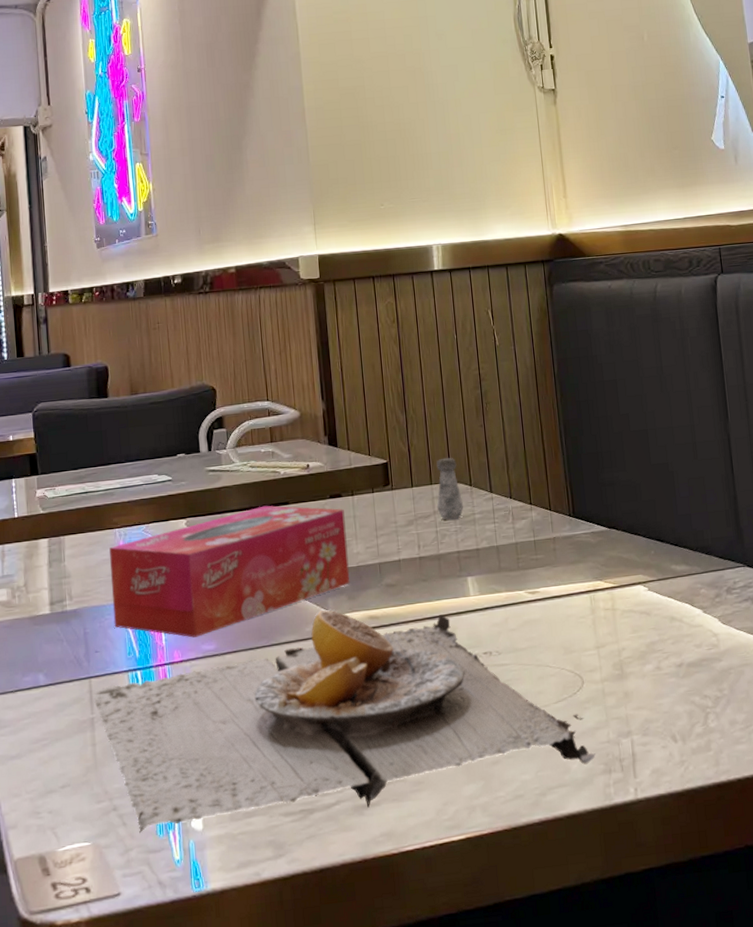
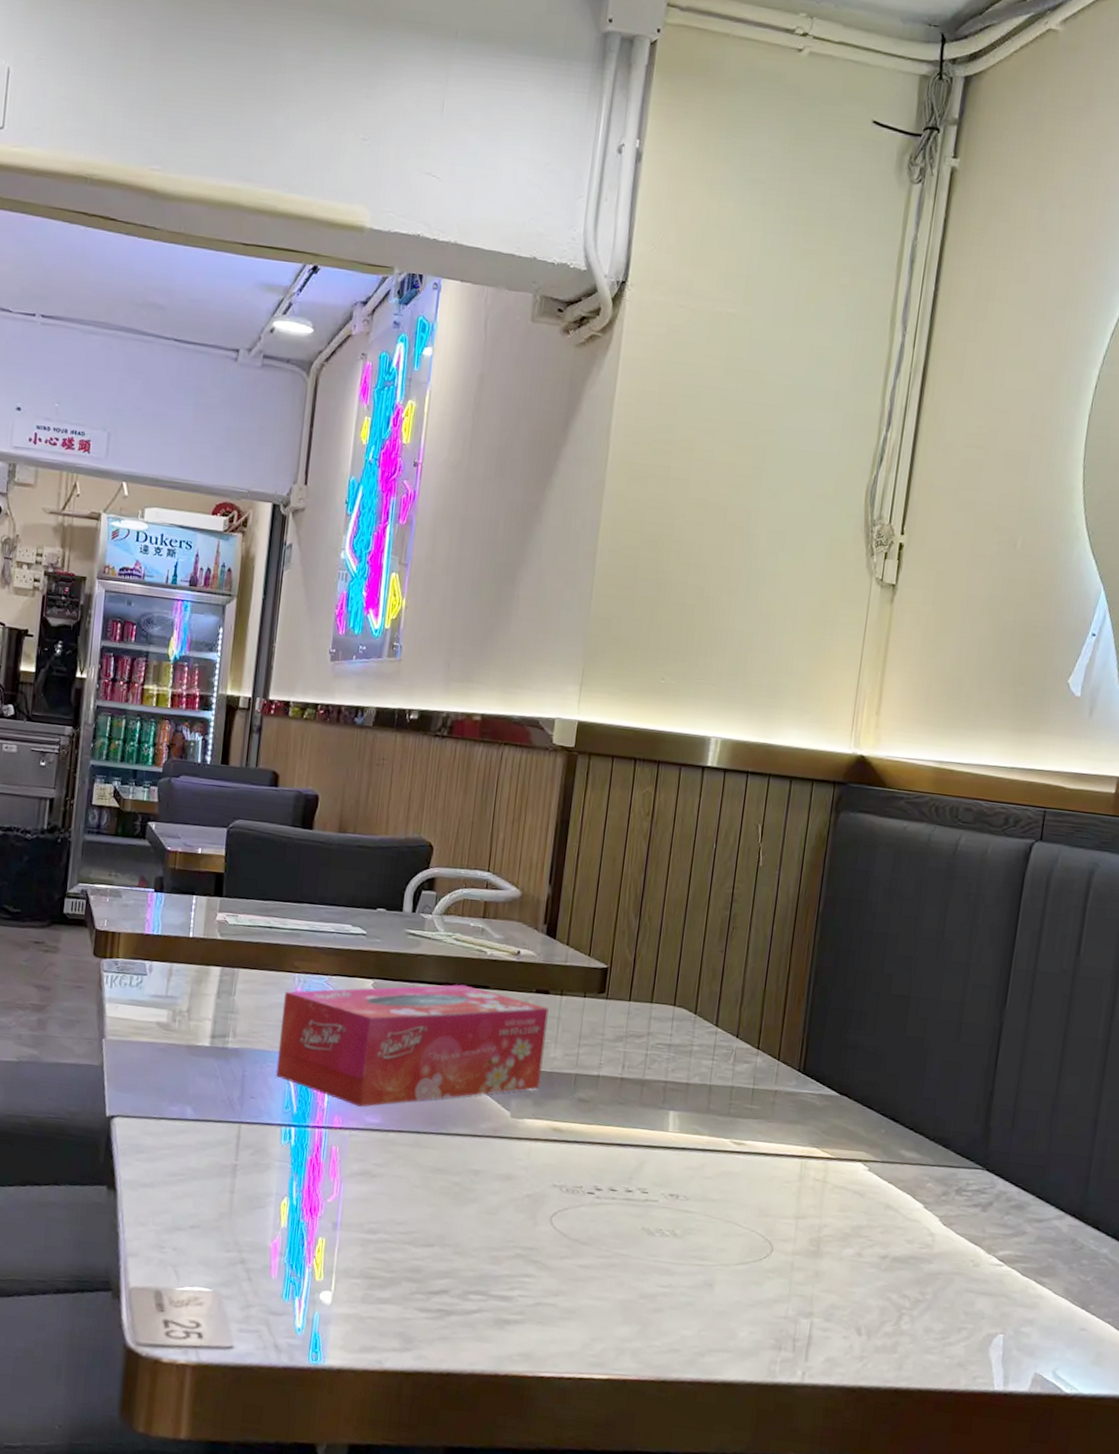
plate: present [91,610,596,834] -> none [239,1110,769,1335]
salt shaker: present [436,457,464,520] -> none [652,977,685,1046]

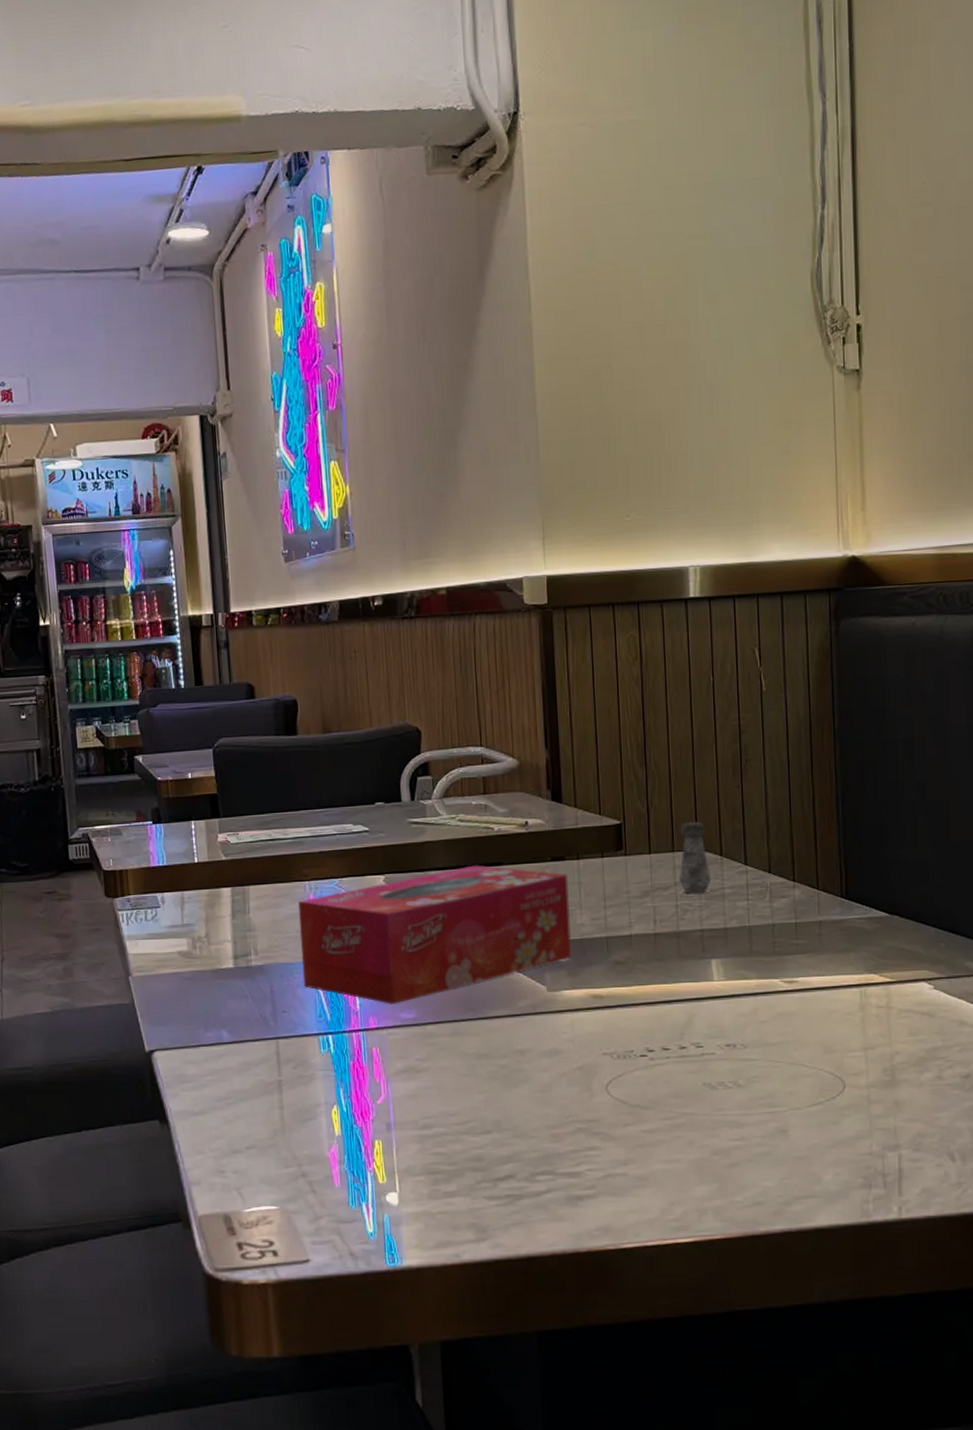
salt shaker: none [652,977,685,1046] -> present [678,821,712,894]

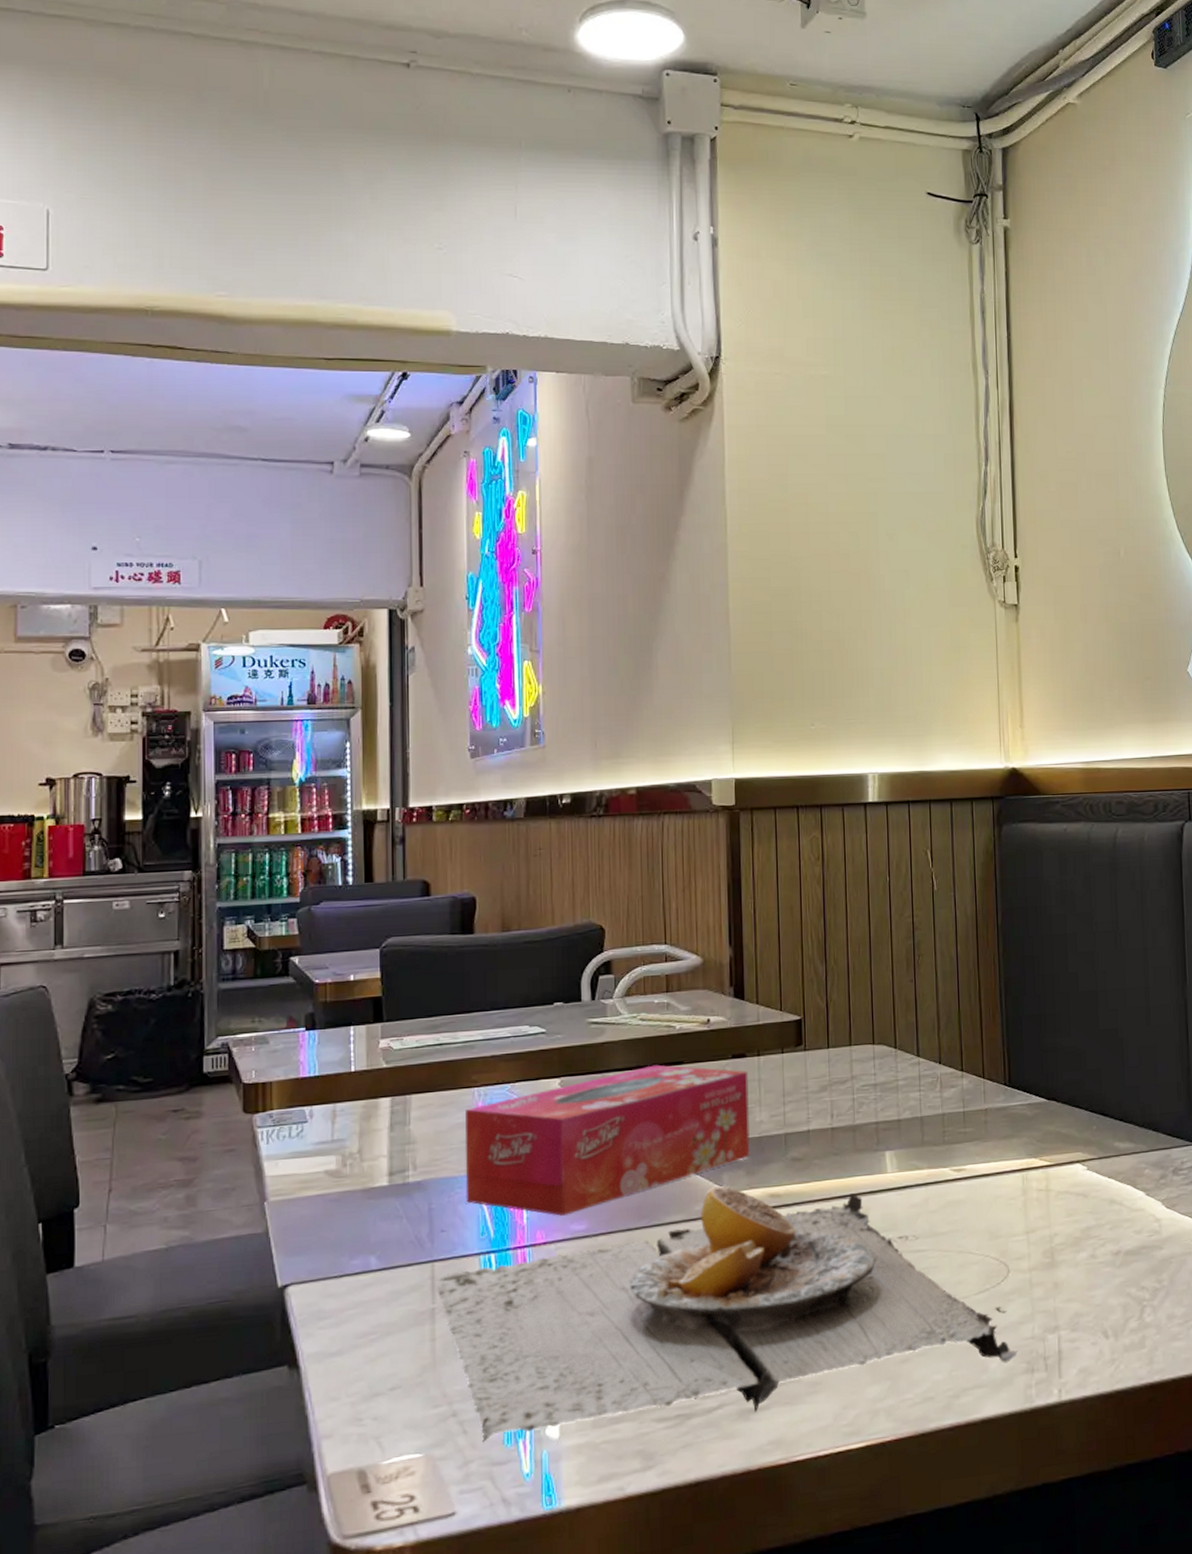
plate: none [279,985,855,1203] -> present [434,1186,1019,1443]
salt shaker: present [678,821,712,894] -> none [855,1015,886,1087]

